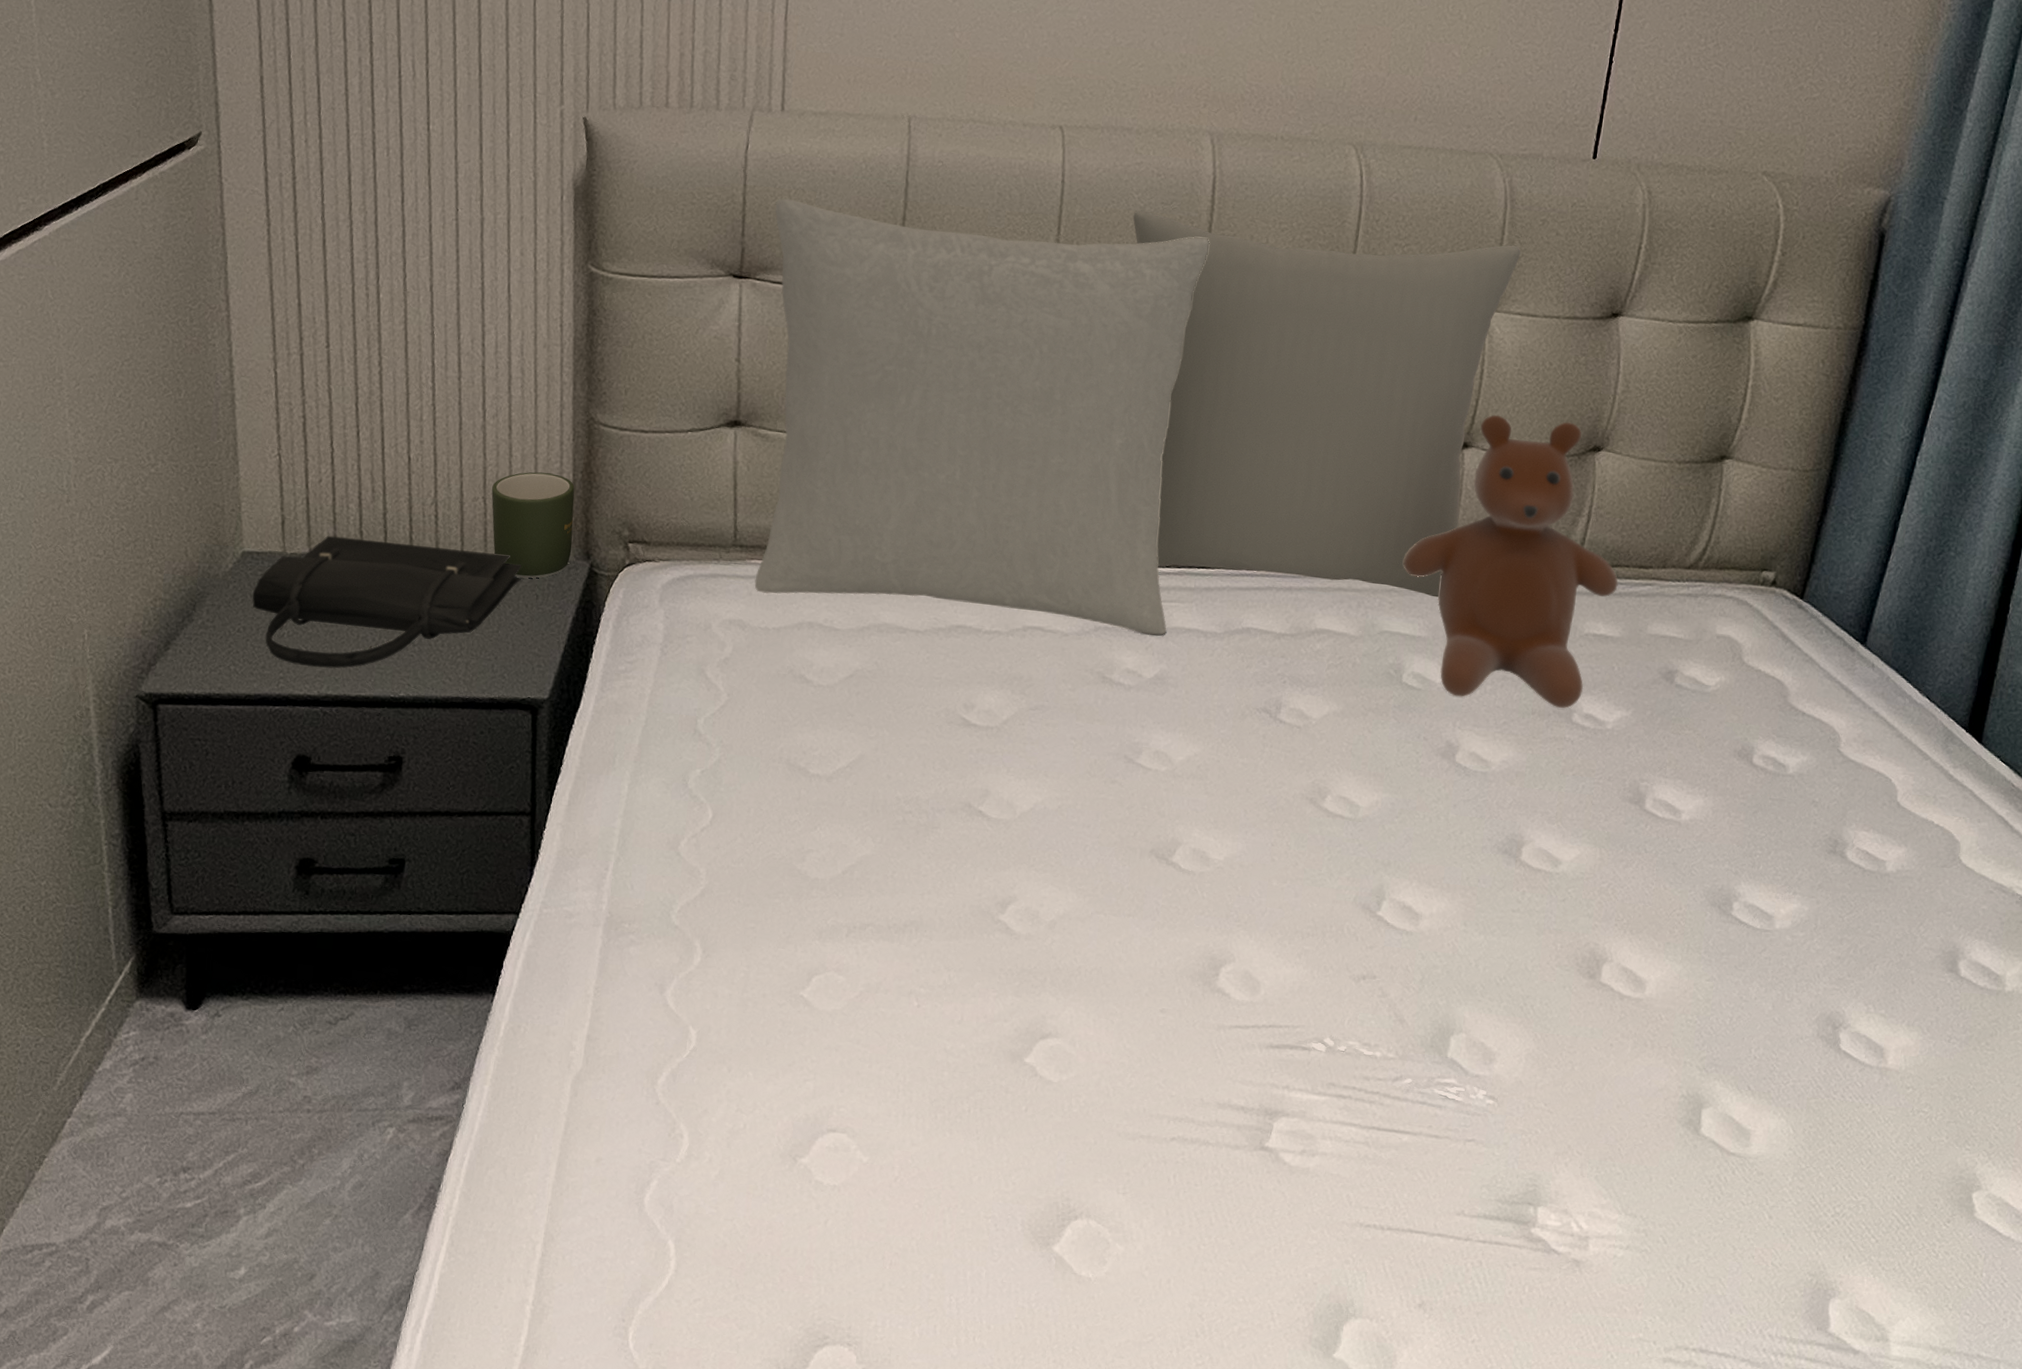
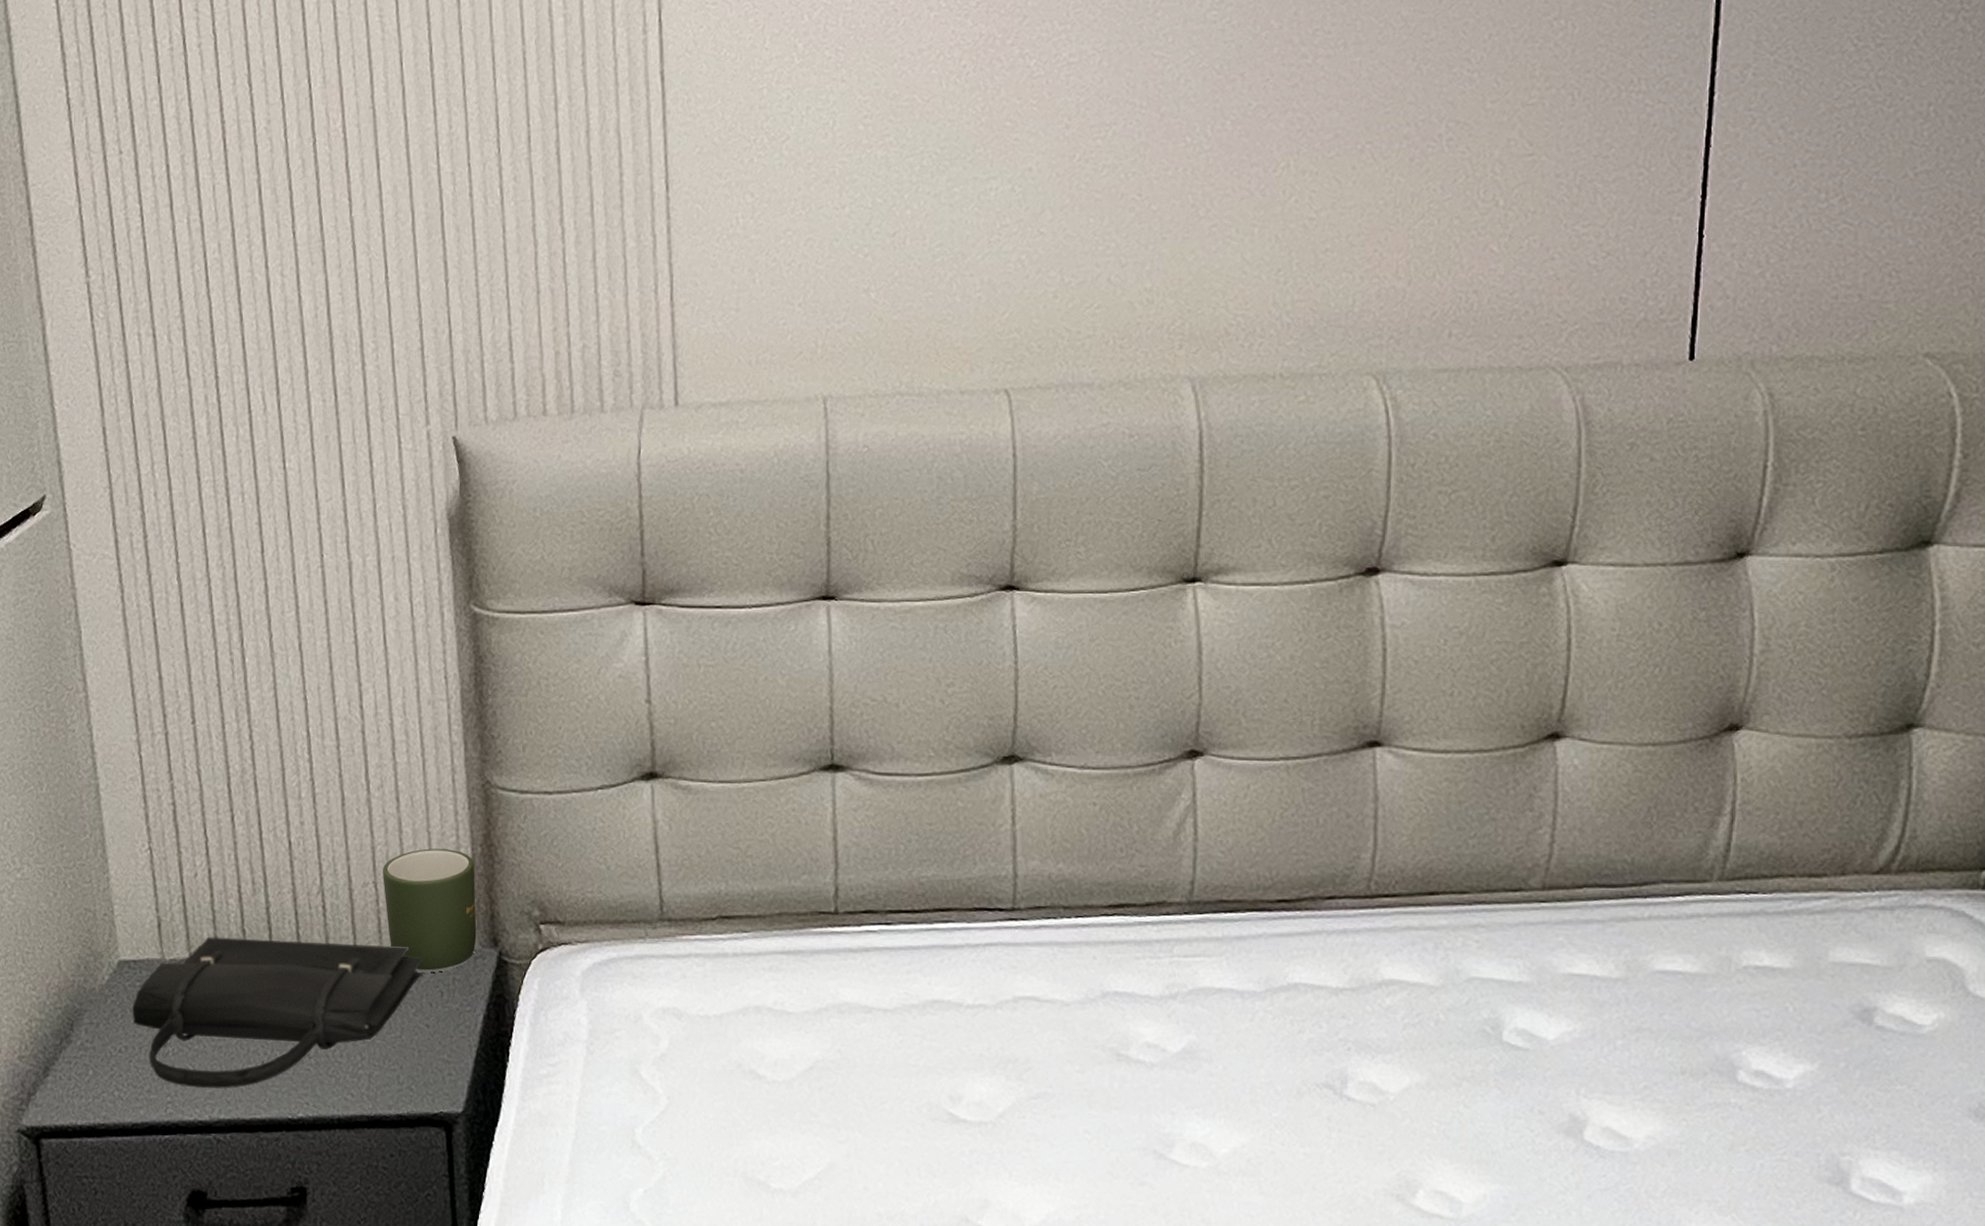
pillow: present [754,198,1210,637] -> none [677,506,1202,1001]
pillow: present [1133,210,1521,598] -> none [1104,479,1606,931]
teddy bear: present [1402,414,1618,708] -> none [1488,694,1782,1064]

